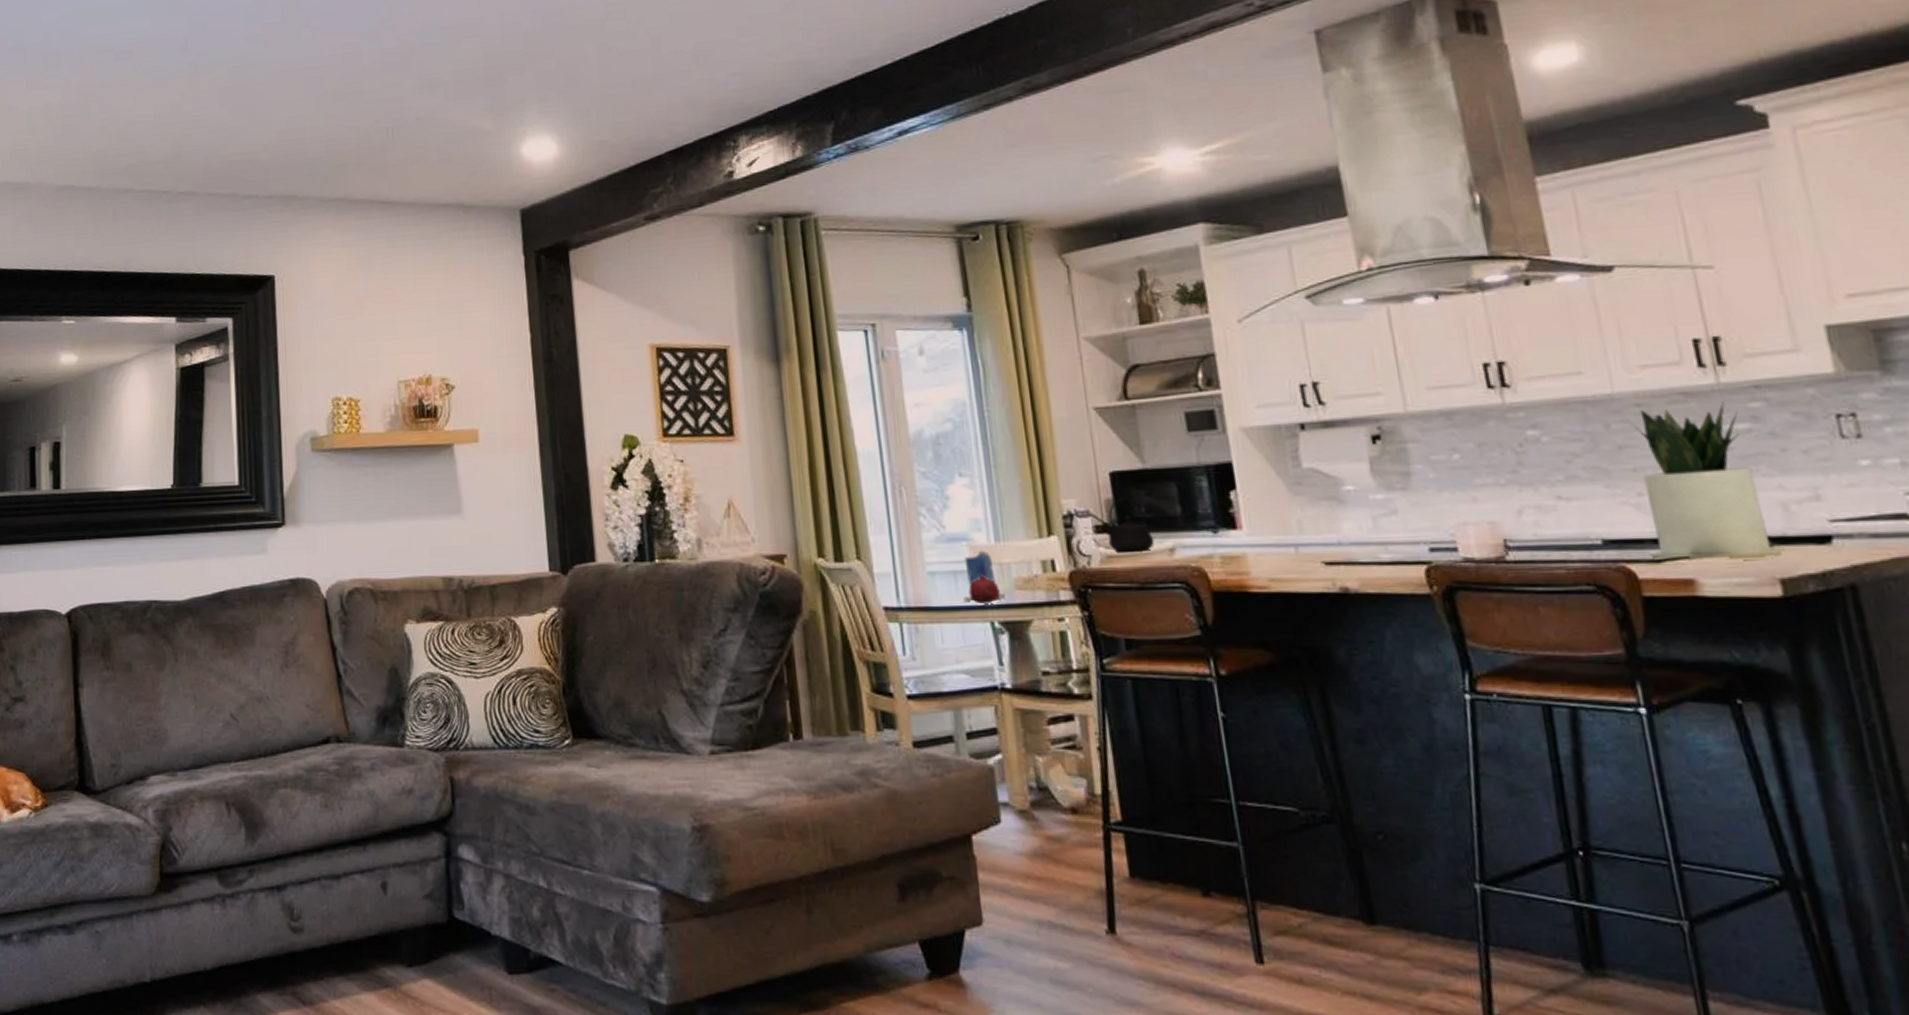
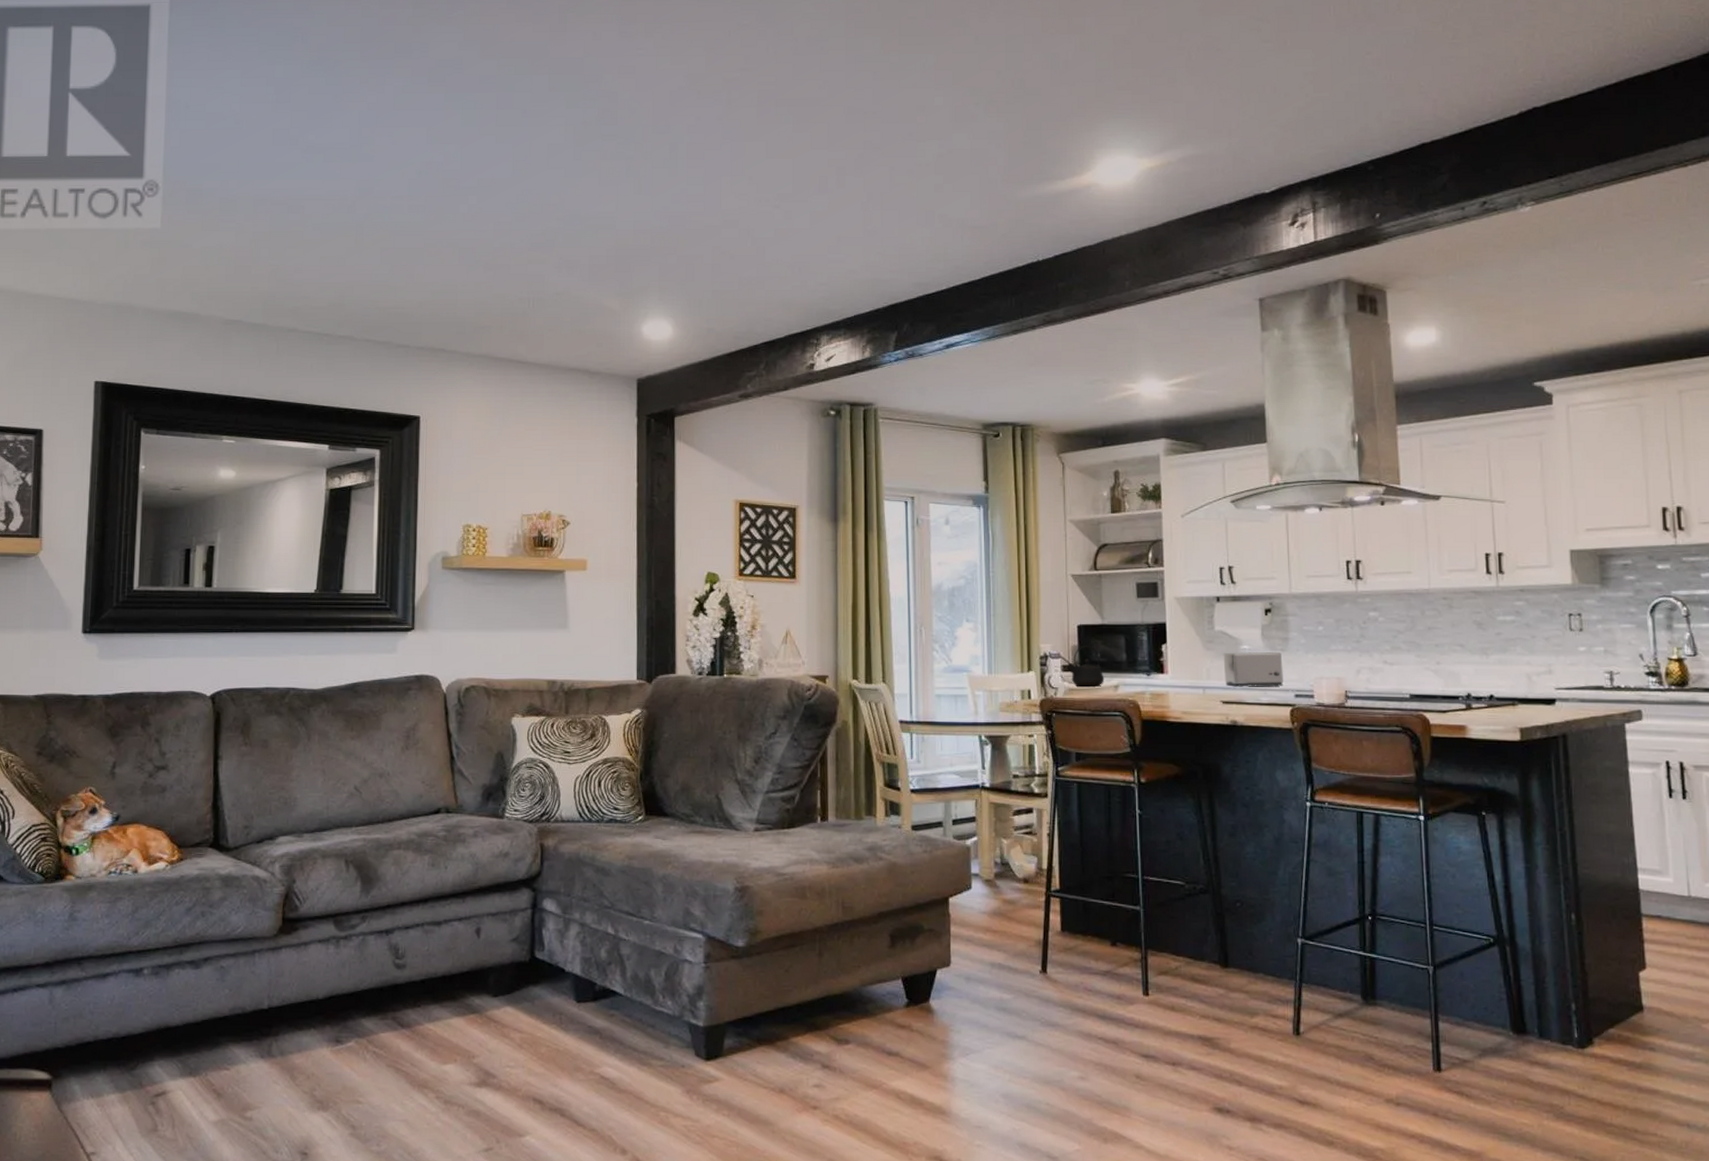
candle: present [963,549,1005,601] -> none [960,678,992,719]
fruit: present [969,574,1000,605] -> none [965,698,988,722]
toaster: none [1318,493,1410,542] -> present [1223,652,1283,687]
planter: present [1635,402,1785,561] -> none [1438,600,1525,715]

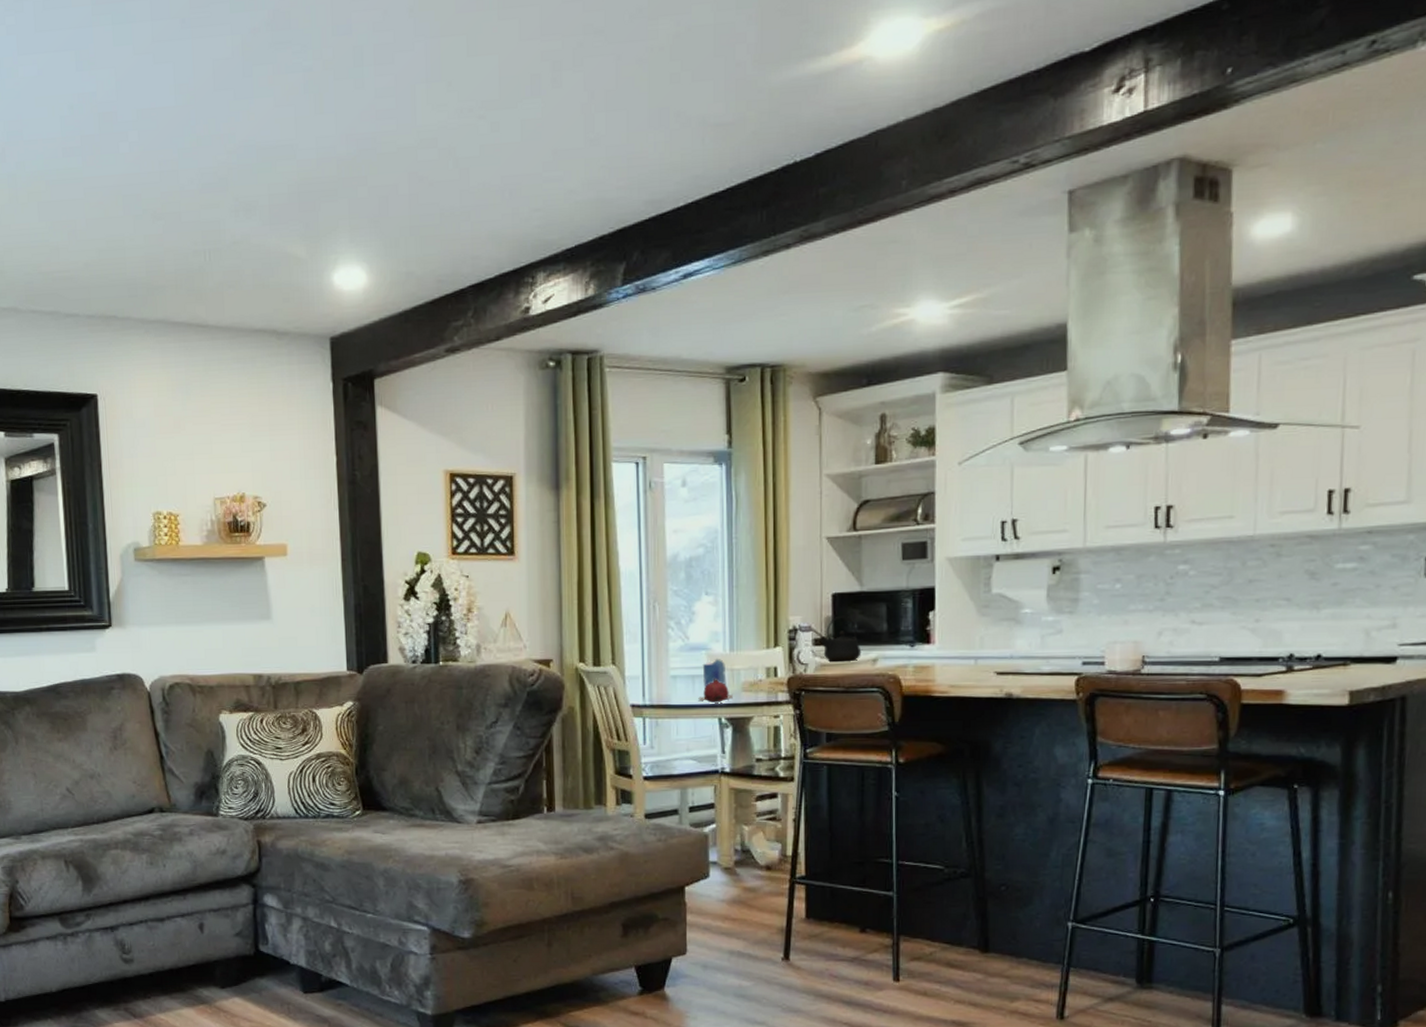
candle: none [960,678,992,719] -> present [698,657,733,700]
fruit: none [965,698,988,722] -> present [703,678,729,704]
toaster: present [1223,652,1283,687] -> none [1000,615,1070,656]

